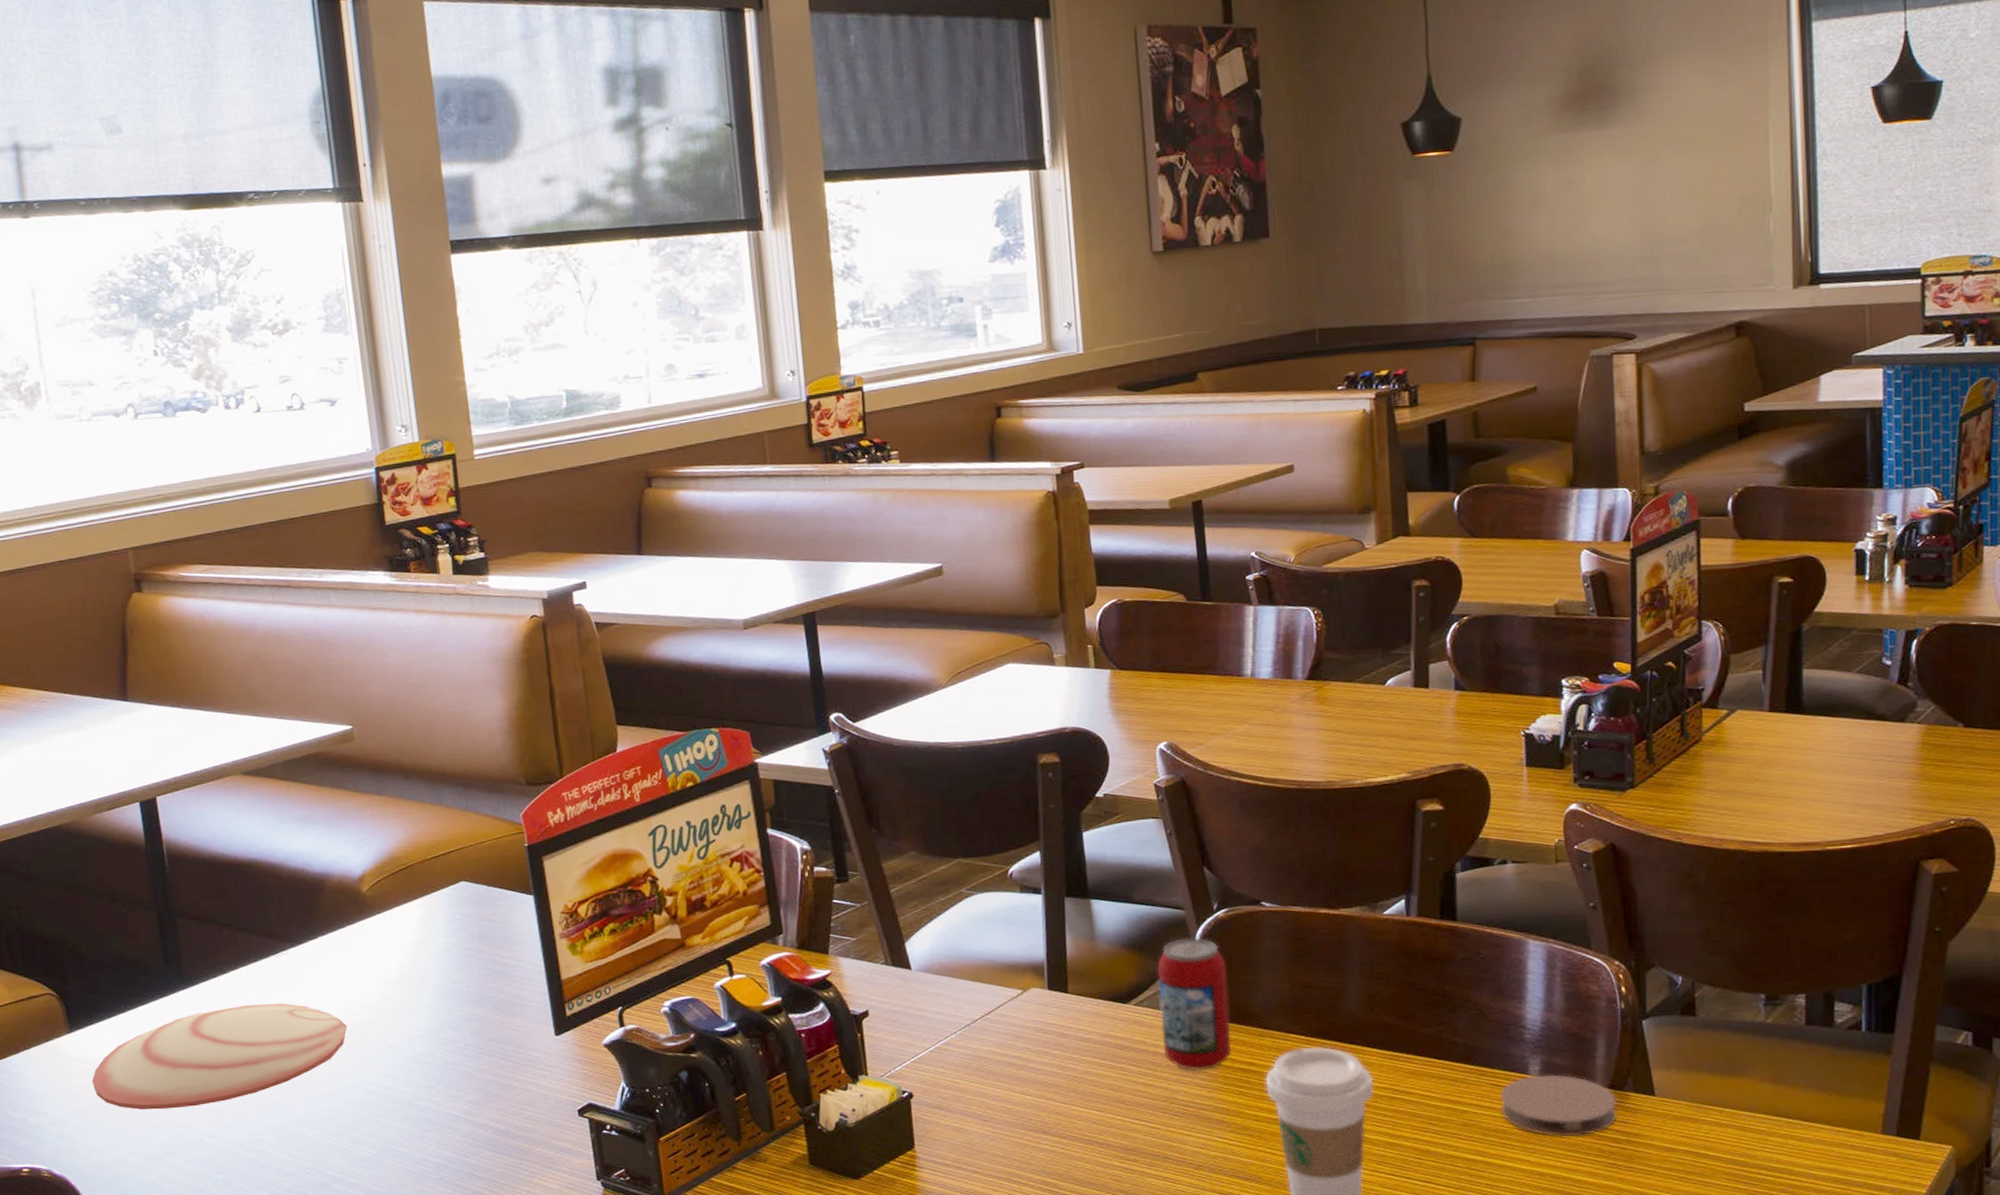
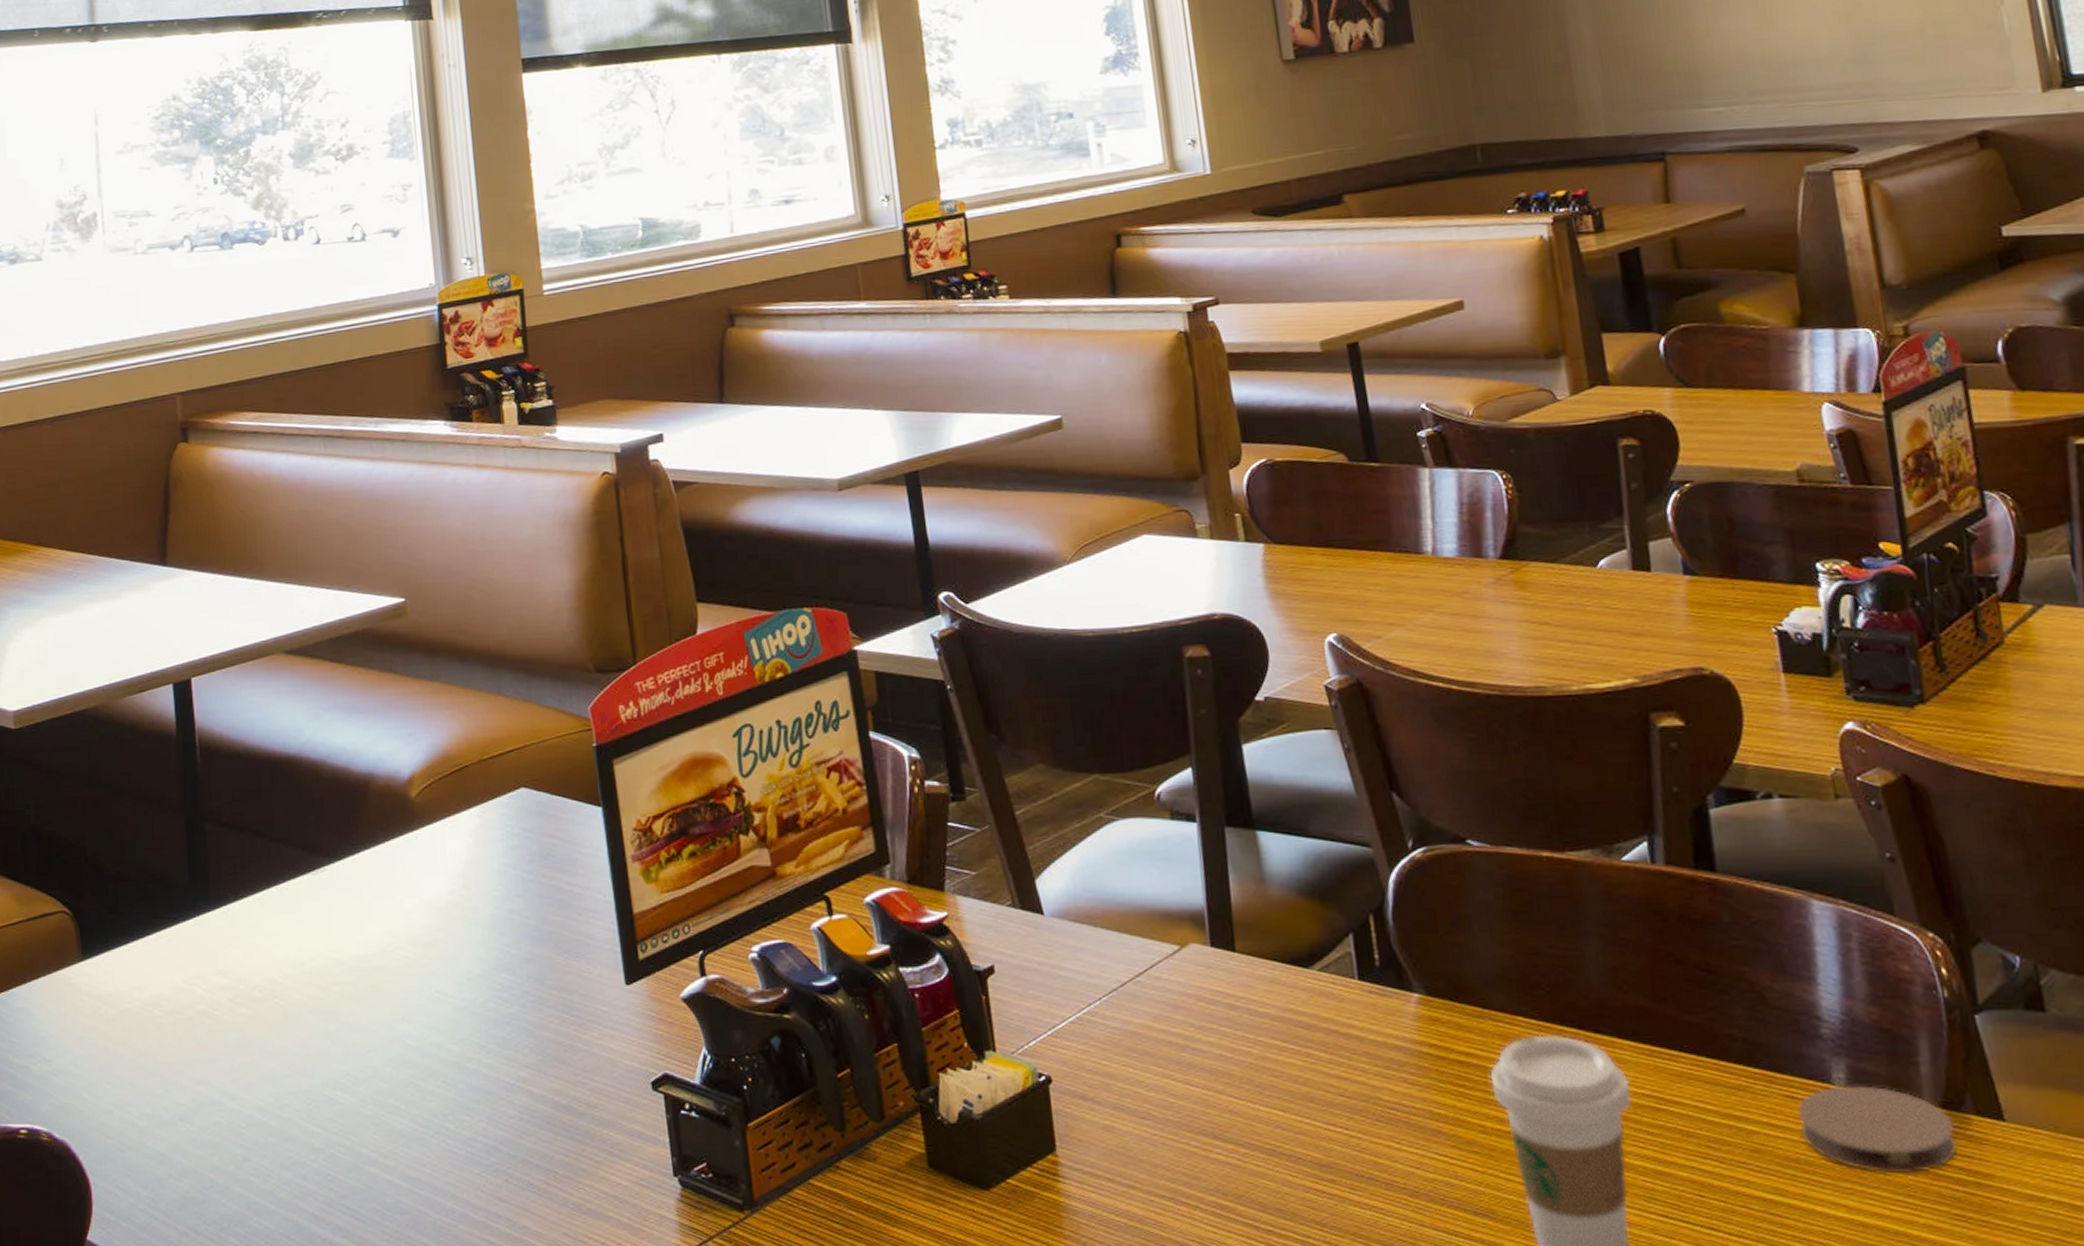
plate: present [92,1002,348,1110] -> none [103,931,390,1061]
beverage can: present [1157,937,1232,1072] -> none [1343,884,1446,1062]

